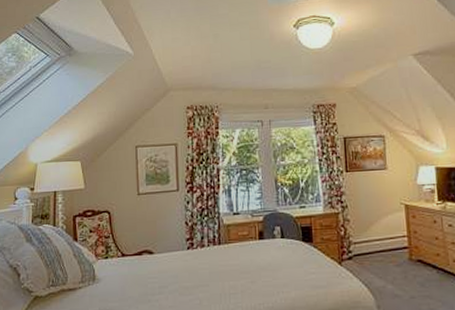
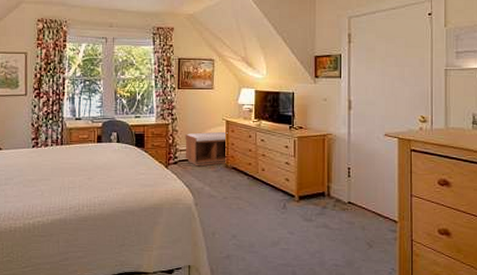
bench: none [358,217,408,261] -> present [185,131,228,167]

